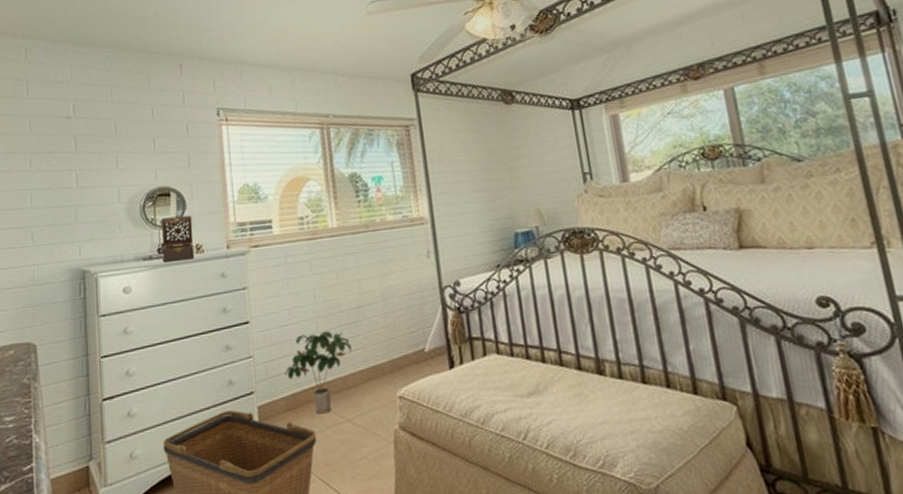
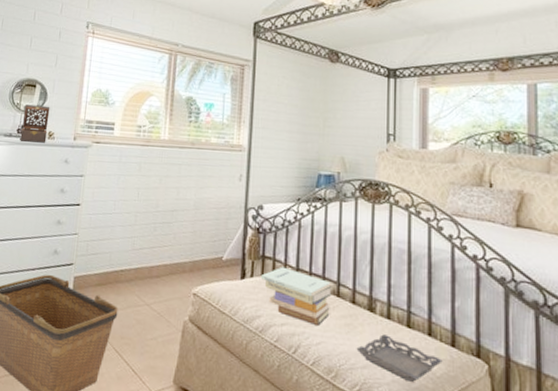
potted plant: present [285,330,351,414] -> none [102,224,161,295]
books: none [471,345,556,403] -> present [260,266,332,326]
tray: none [591,397,688,444] -> present [356,334,443,384]

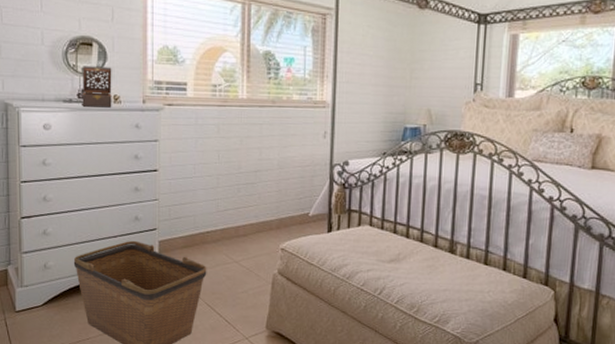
books: present [260,266,332,326] -> none [347,218,416,269]
tray: present [356,334,443,384] -> none [437,272,514,311]

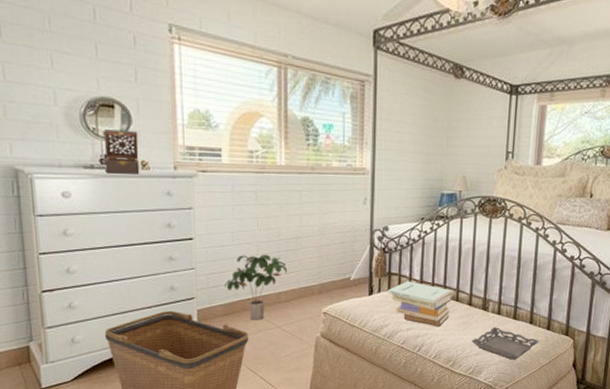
potted plant: none [185,187,246,254] -> present [225,254,287,320]
books: none [347,218,416,269] -> present [387,281,452,326]
tray: none [437,272,514,311] -> present [471,327,539,361]

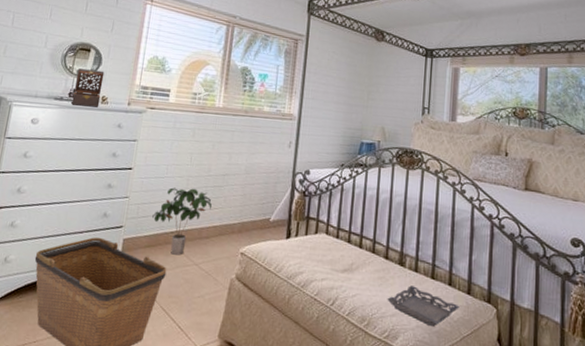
books: present [387,281,452,326] -> none [304,226,369,279]

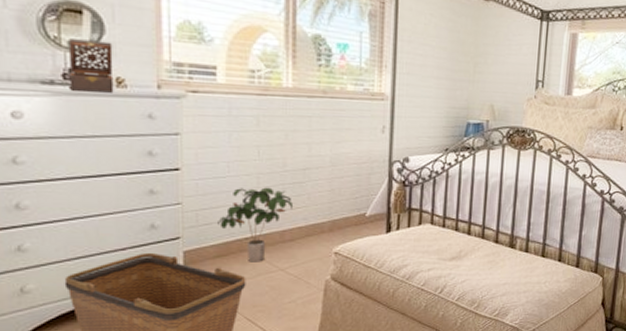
tray: present [387,285,460,328] -> none [497,266,568,301]

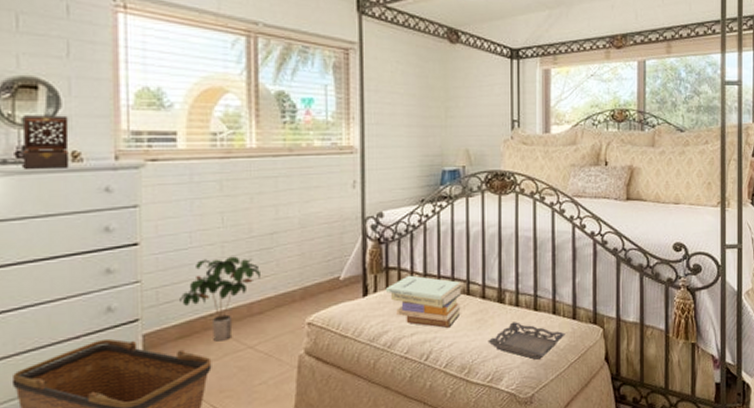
books: none [407,217,478,266] -> present [385,275,462,328]
tray: none [497,266,568,301] -> present [488,322,565,361]

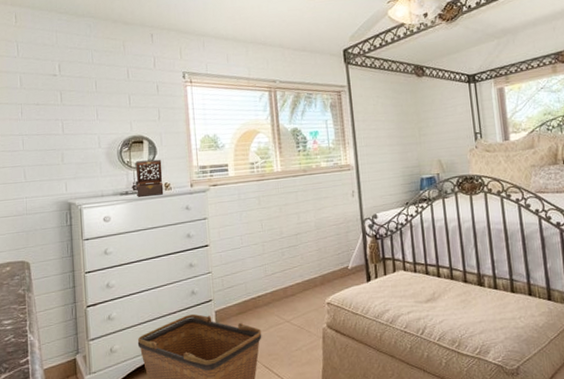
potted plant: present [180,256,260,342] -> none [237,252,291,317]
books: present [385,275,462,328] -> none [384,264,447,307]
tray: present [488,322,565,361] -> none [473,302,543,337]

